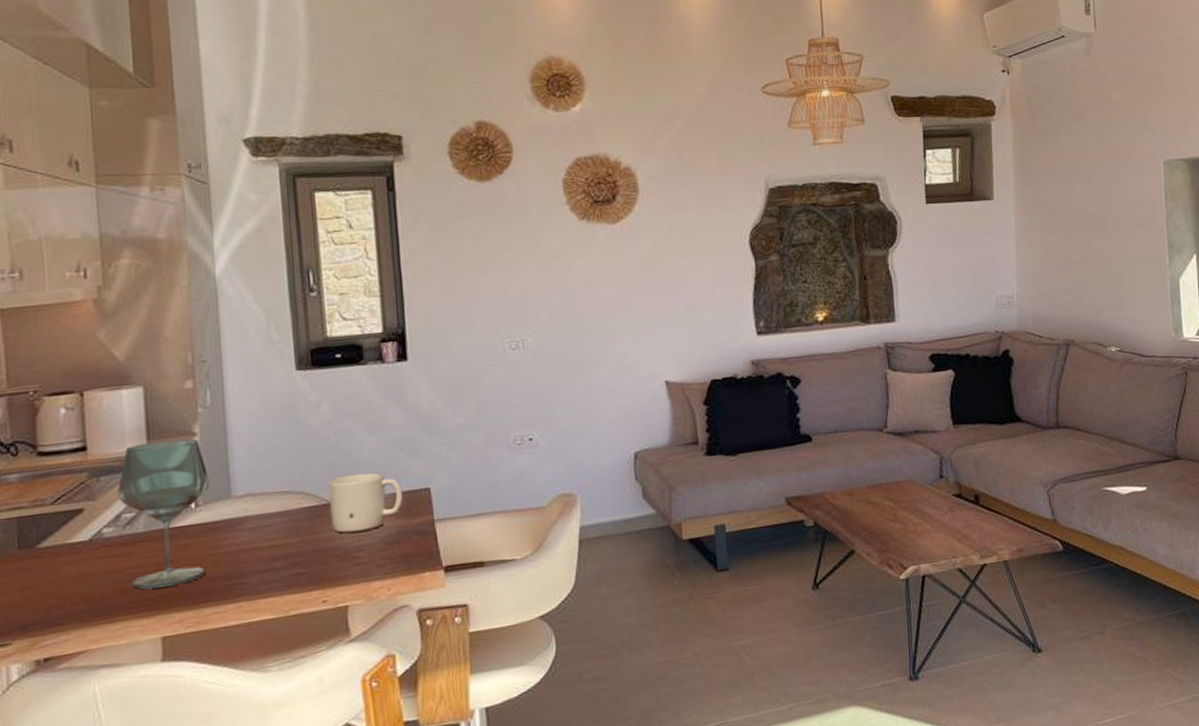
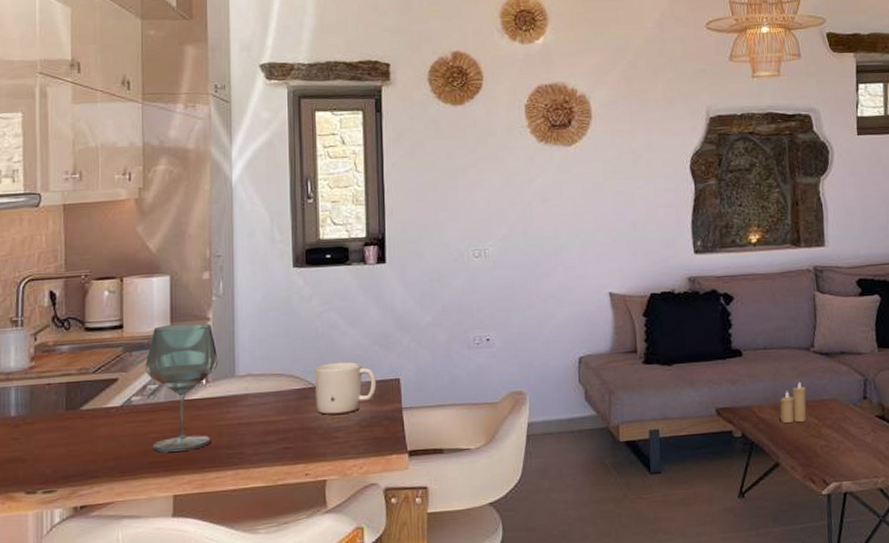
candle: none [852,465,882,509] -> present [779,382,807,424]

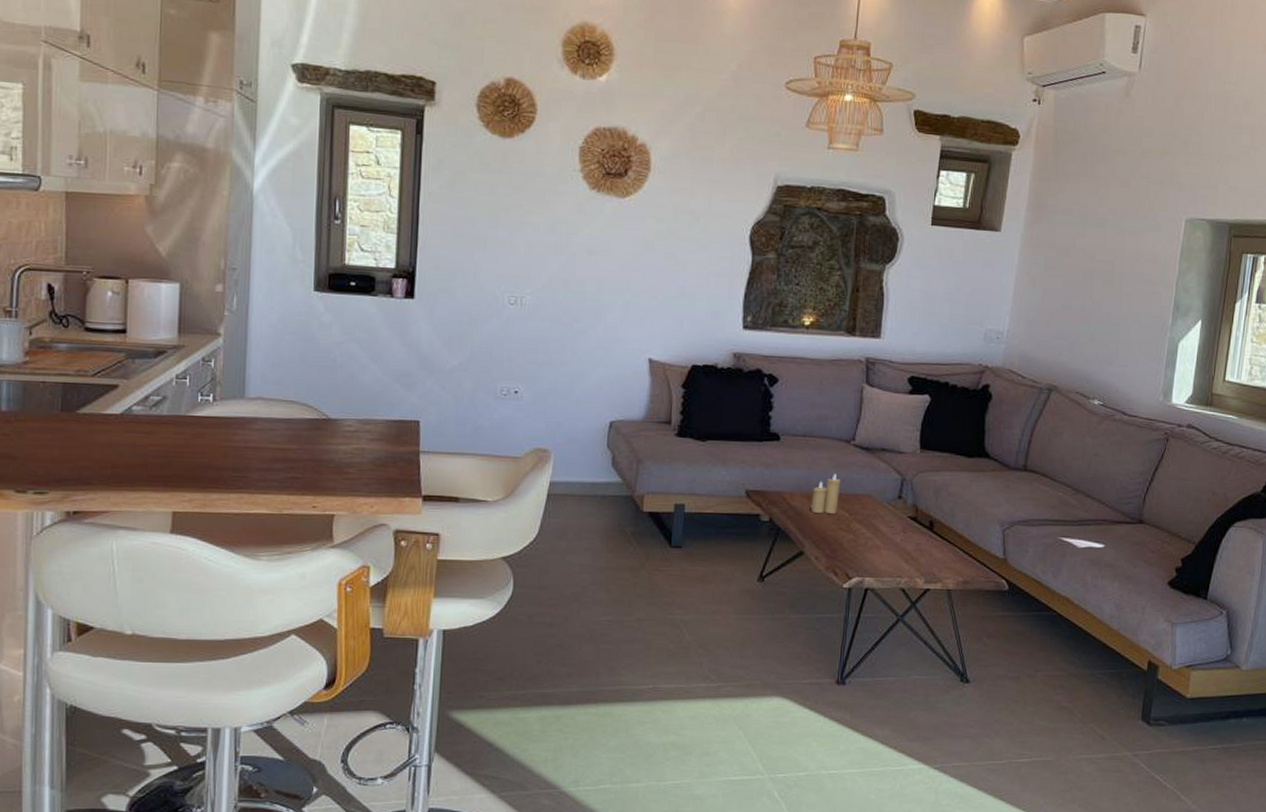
wine glass: present [145,323,220,452] -> none [148,335,229,468]
mug: present [314,361,377,415] -> none [328,396,395,450]

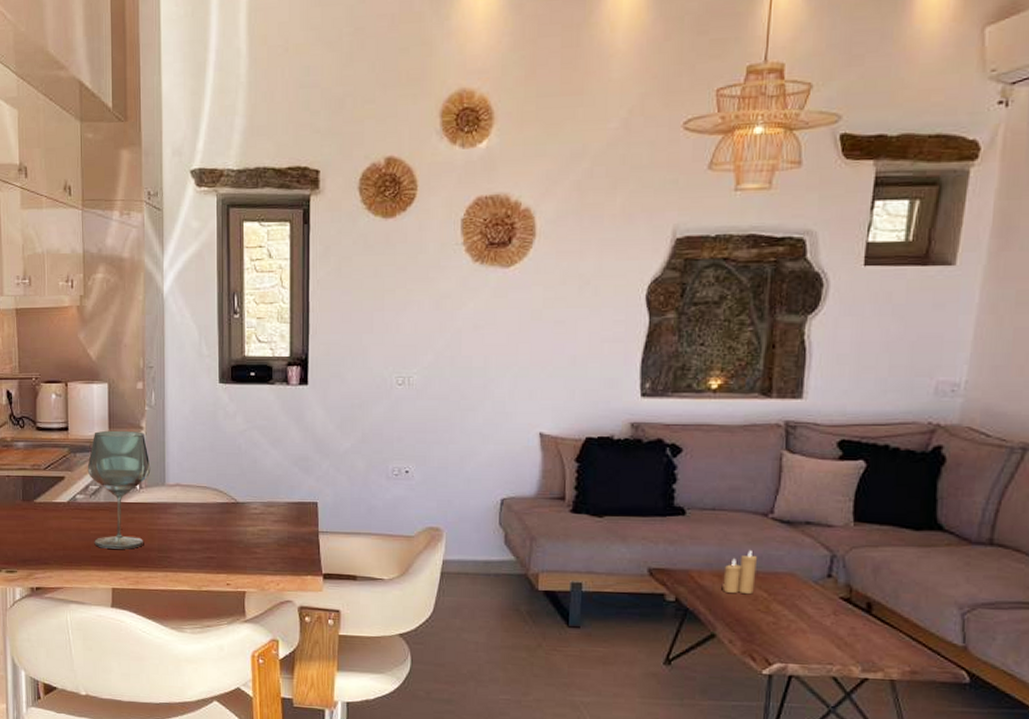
wine glass: none [148,335,229,468] -> present [87,430,152,549]

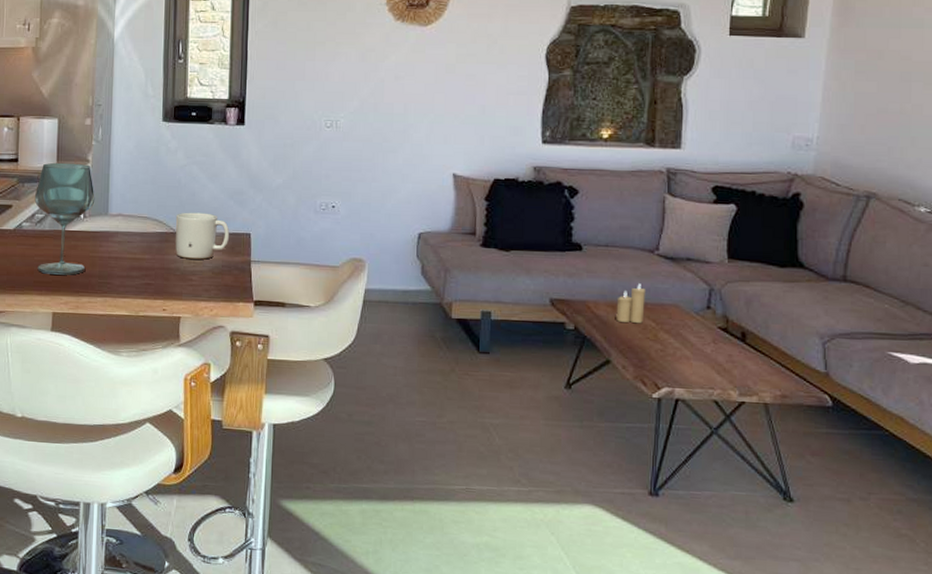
mug: none [237,480,295,531] -> present [175,212,230,260]

